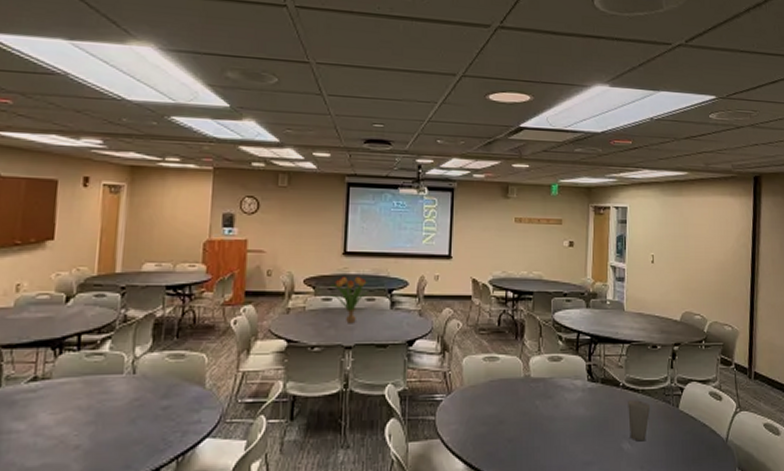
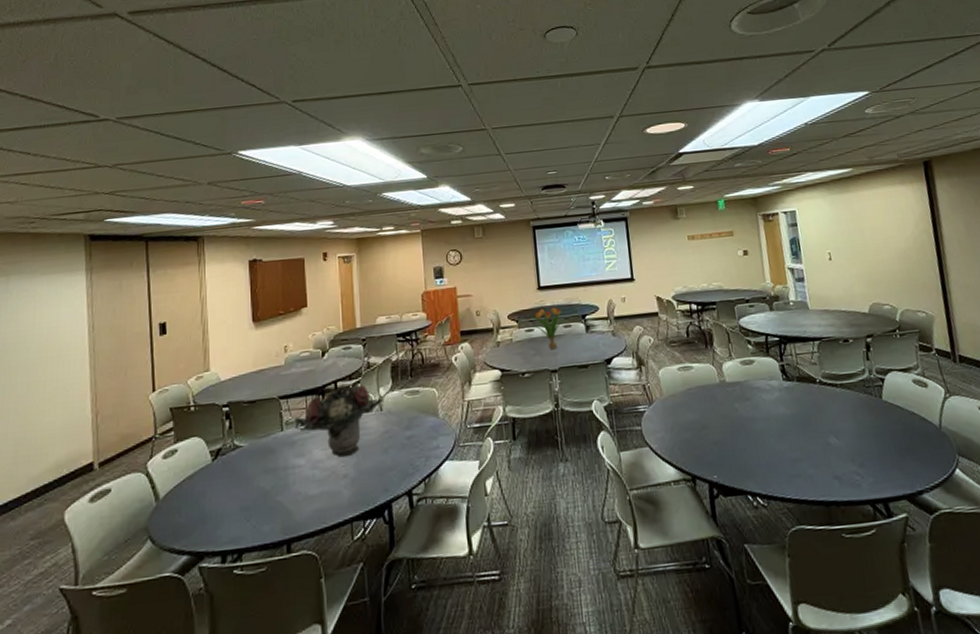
flower arrangement: none [17,338,140,425] -> present [294,384,384,458]
cup: present [628,400,650,442] -> none [827,394,853,435]

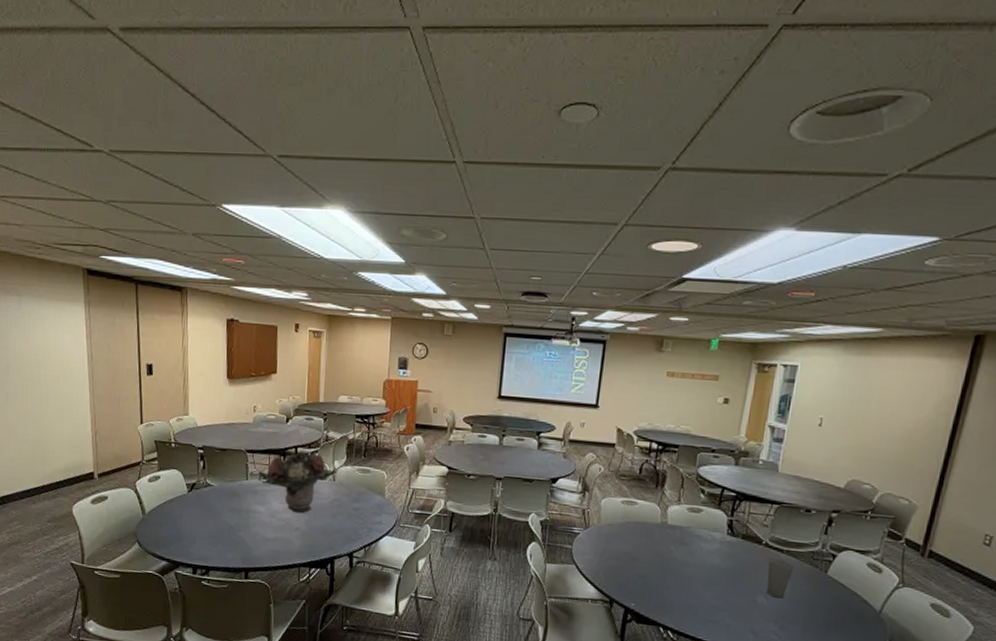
flower arrangement: present [530,306,565,350] -> none [484,417,519,459]
cup: none [827,394,853,435] -> present [766,558,794,599]

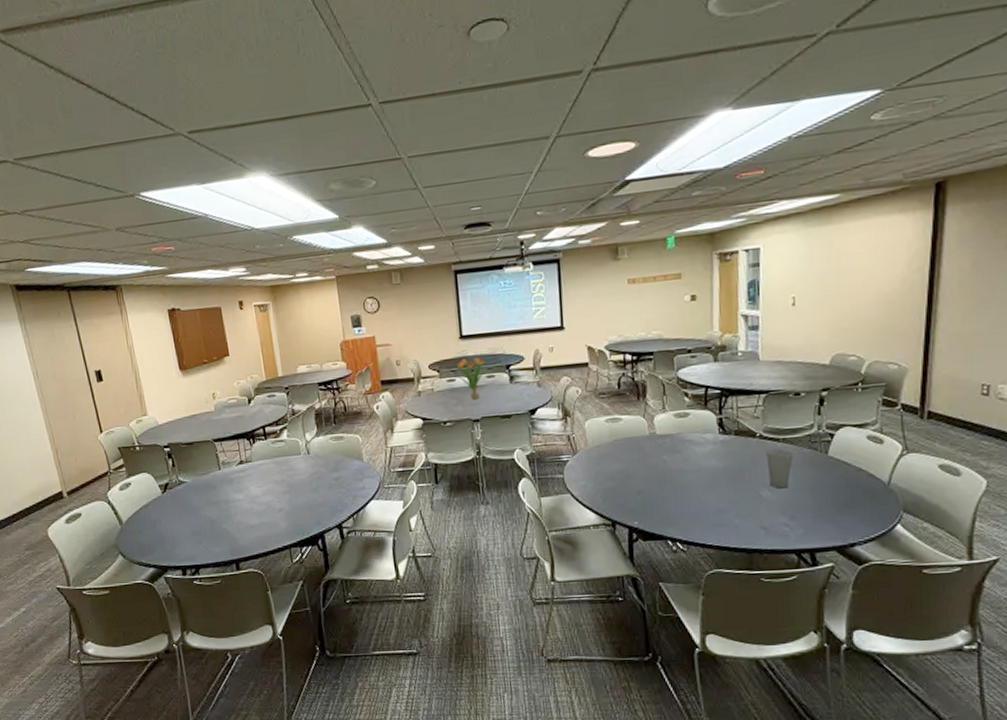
flower arrangement: present [258,450,338,514] -> none [229,429,311,494]
flower arrangement: none [484,417,519,459] -> present [452,356,488,400]

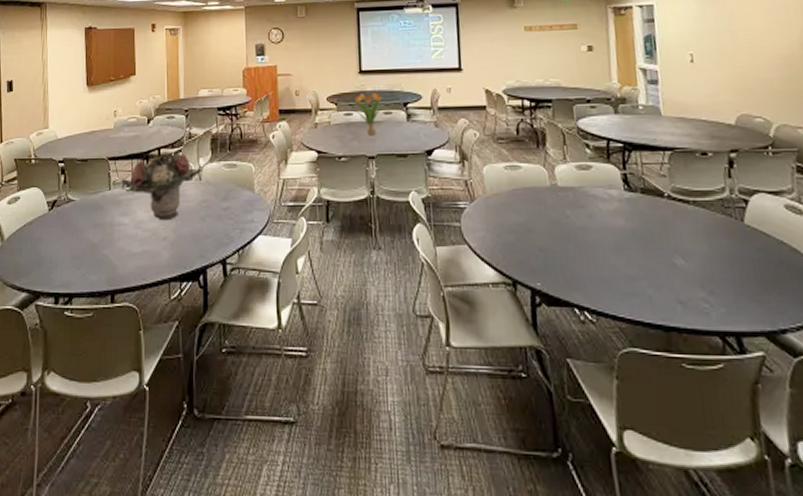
flower arrangement: none [229,429,311,494] -> present [121,151,203,221]
cup: present [766,449,793,489] -> none [676,212,706,258]

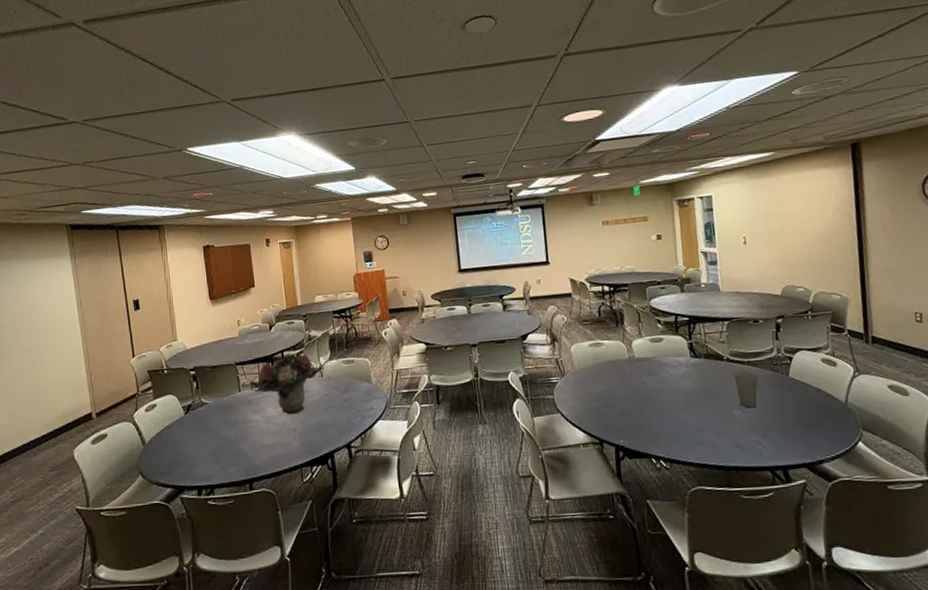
flower arrangement: present [350,92,385,136] -> none [452,287,483,327]
cup: none [676,212,706,258] -> present [734,371,758,408]

